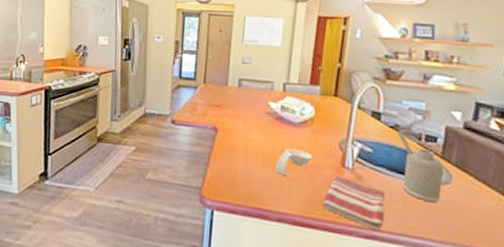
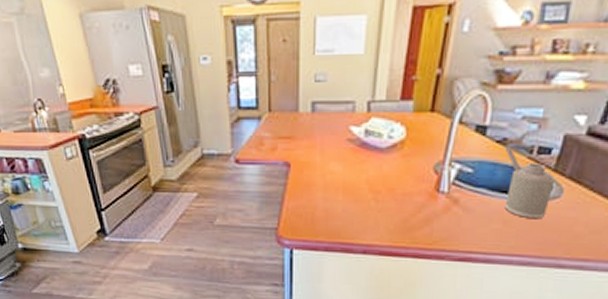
spoon rest: present [274,148,313,175] -> none [358,176,402,207]
dish towel: present [323,175,384,231] -> none [413,201,483,253]

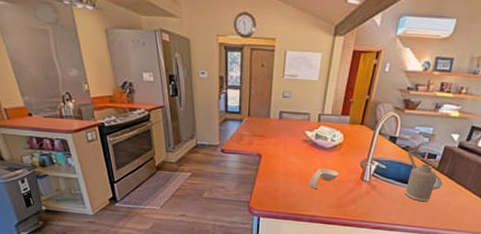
spoon rest: none [358,176,402,207] -> present [308,168,339,189]

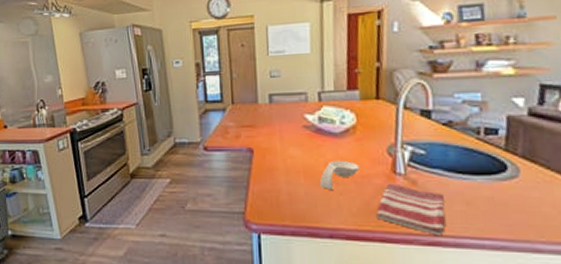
dish towel: none [344,187,391,223] -> present [376,183,445,236]
soap dispenser: present [405,152,438,202] -> none [451,128,510,200]

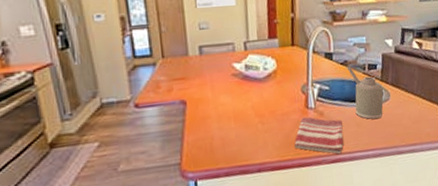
spoon rest: present [319,160,360,189] -> none [248,102,281,130]
soap dispenser: none [451,128,510,200] -> present [347,66,384,120]

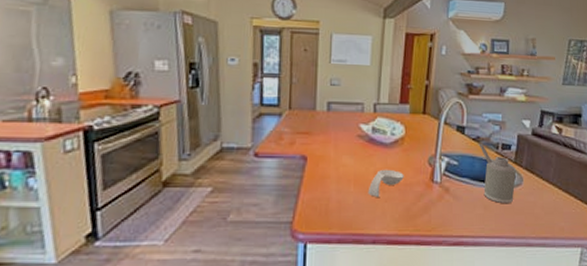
spoon rest: none [248,102,281,130] -> present [367,169,404,197]
dish towel: present [294,116,344,154] -> none [415,191,468,237]

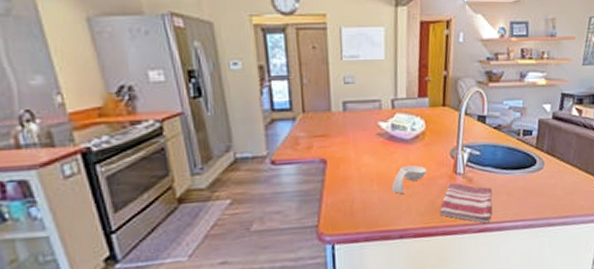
dish towel: none [415,191,468,237] -> present [440,182,492,224]
soap dispenser: present [479,143,517,204] -> none [500,131,538,189]

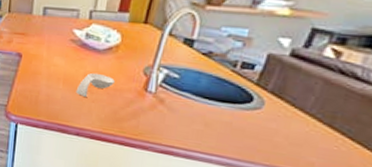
dish towel: present [440,182,492,224] -> none [121,98,186,148]

